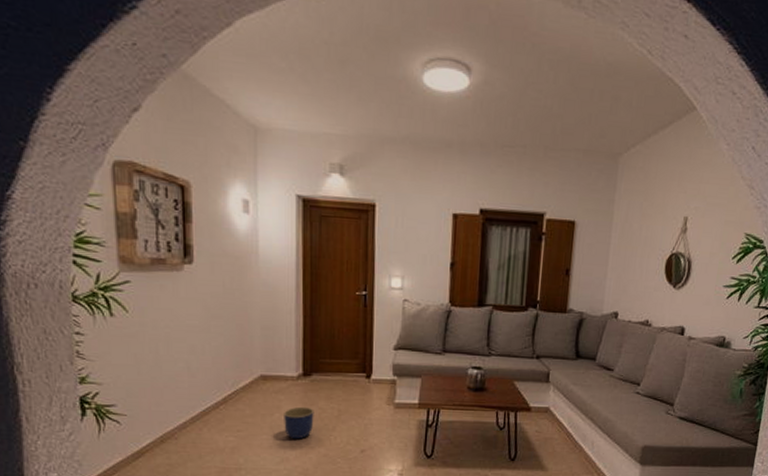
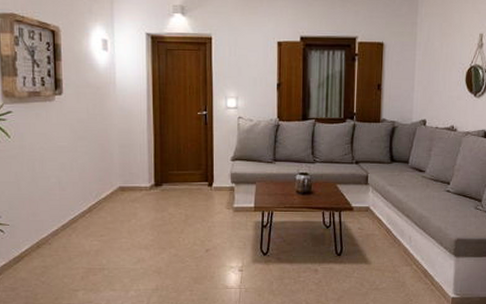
planter: present [284,406,314,440] -> none [139,213,165,242]

